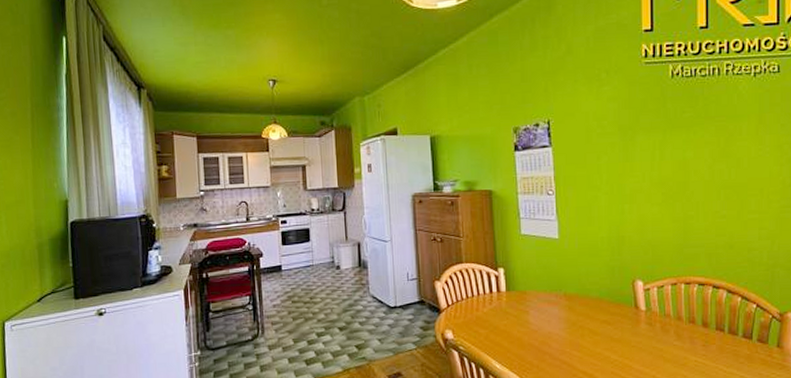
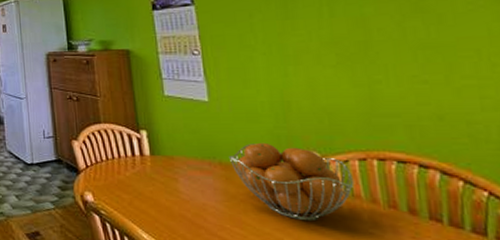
fruit basket: none [572,274,667,340] -> present [228,142,355,222]

